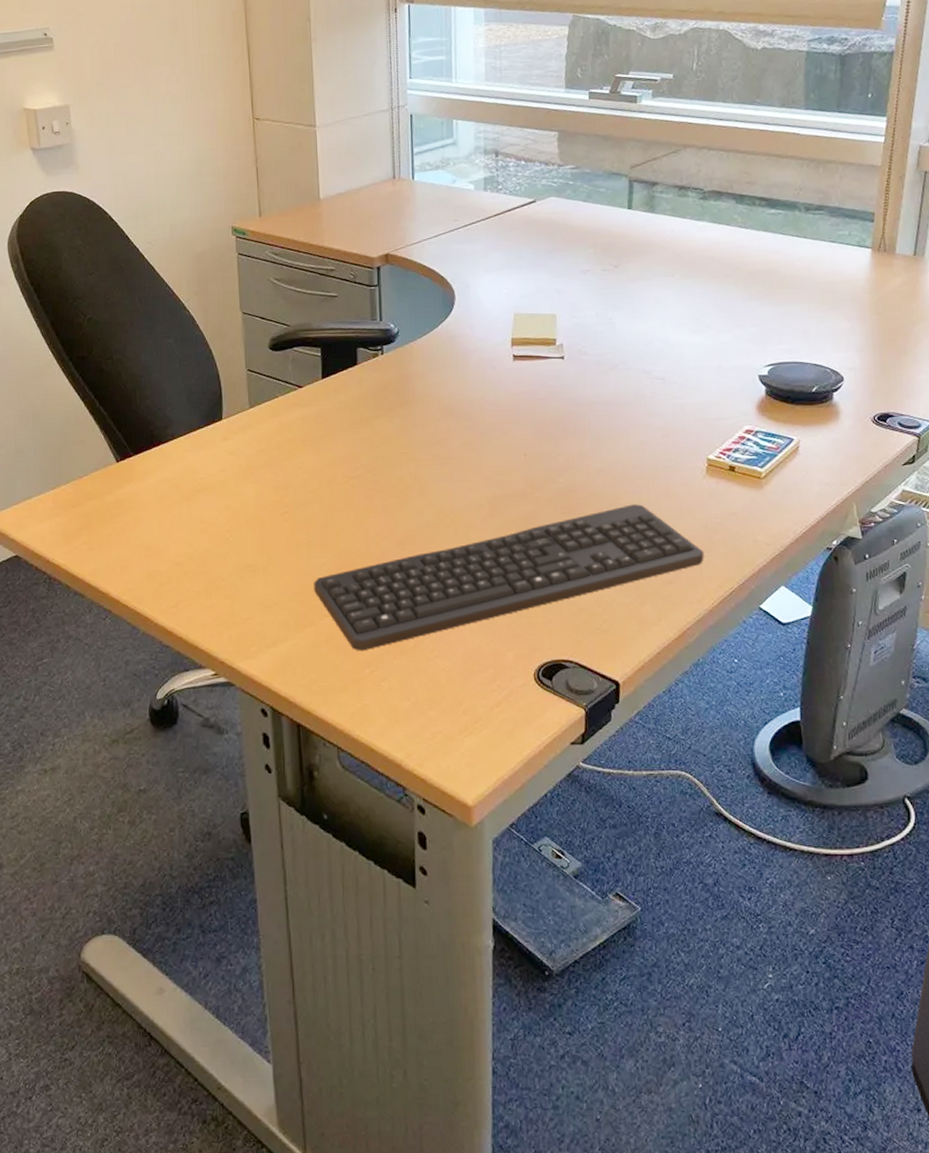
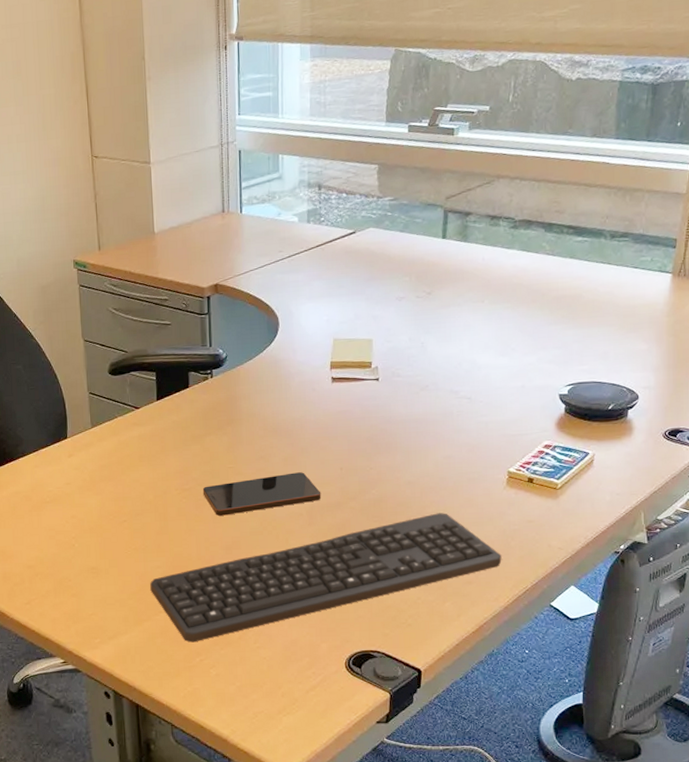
phone: none [372,458,504,507] -> present [202,472,322,516]

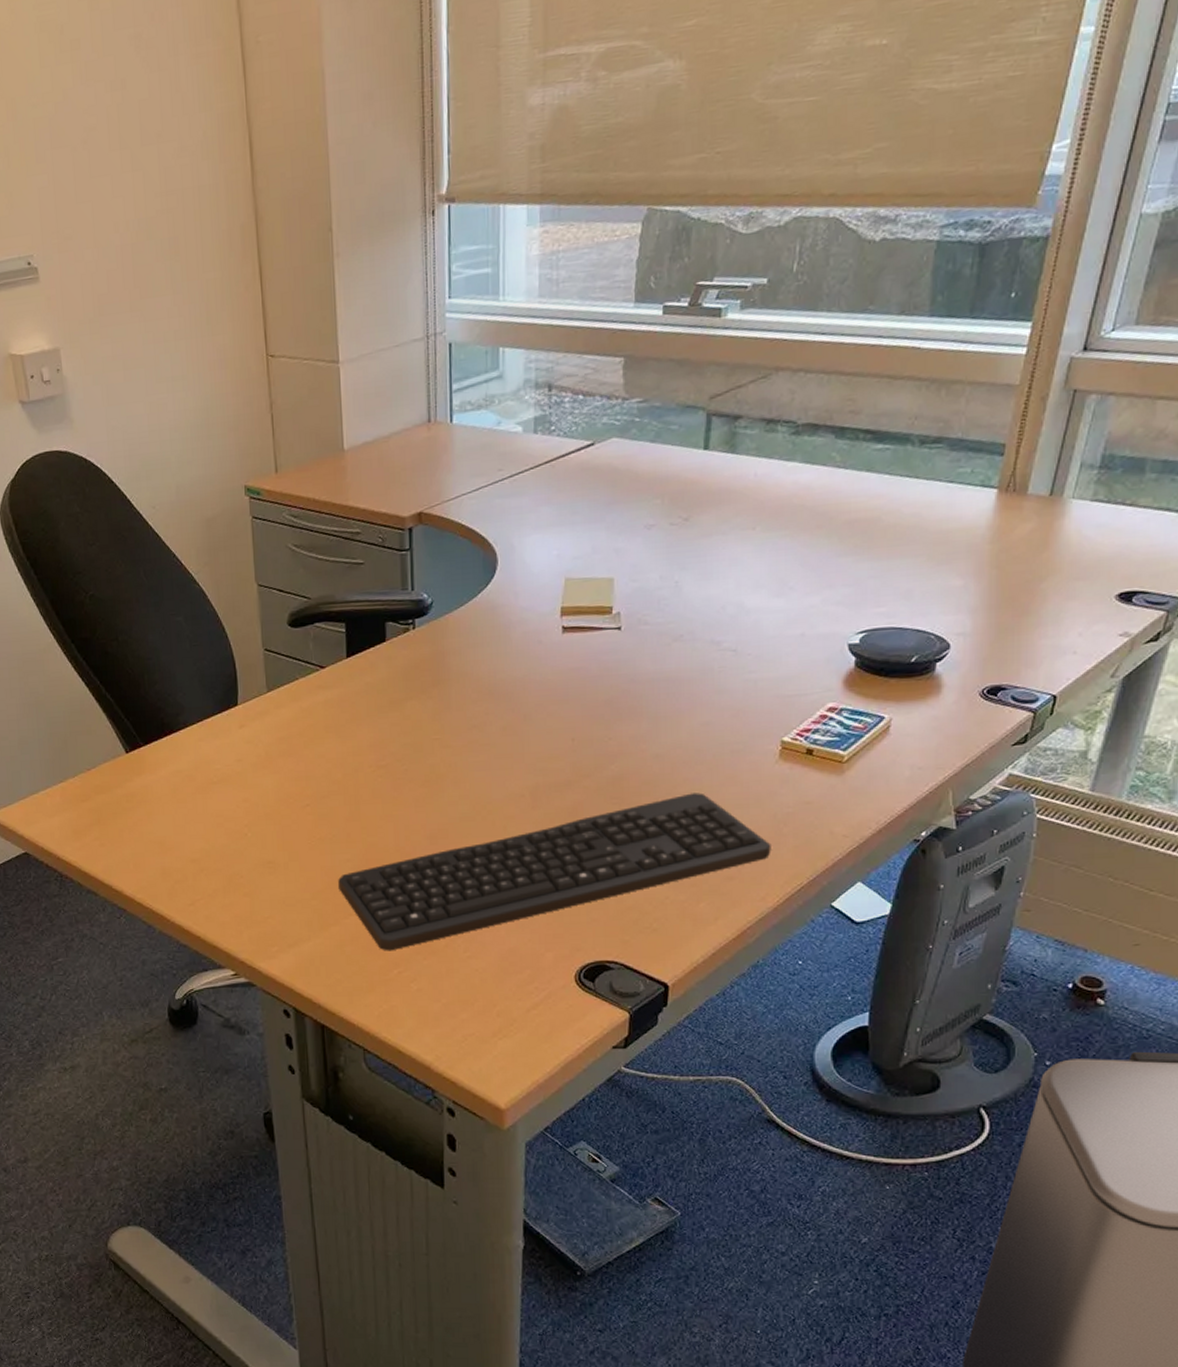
phone: present [202,472,322,516] -> none [402,744,548,798]

